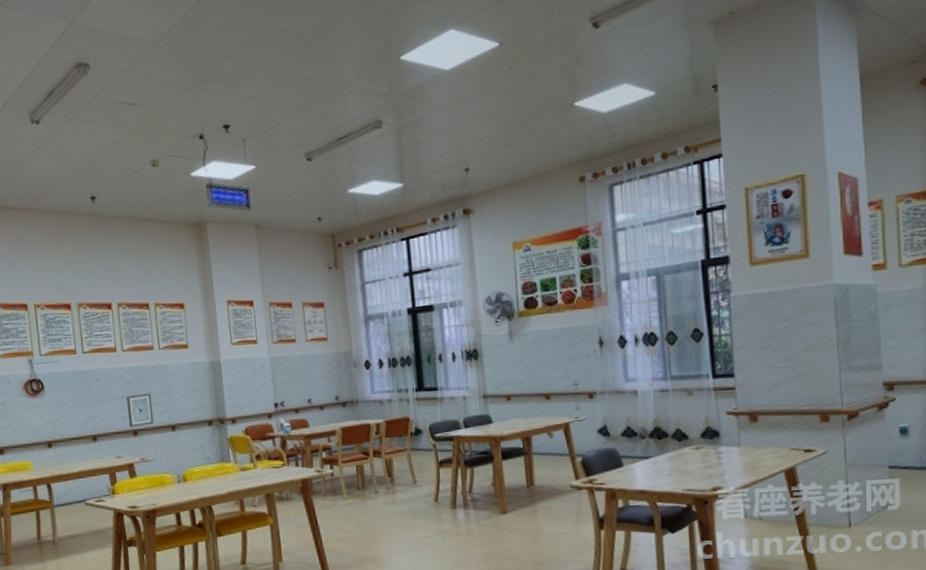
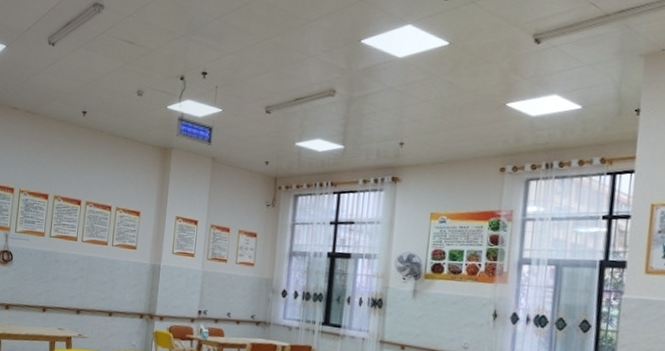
wall art: present [126,393,155,428] -> none [74,279,98,308]

